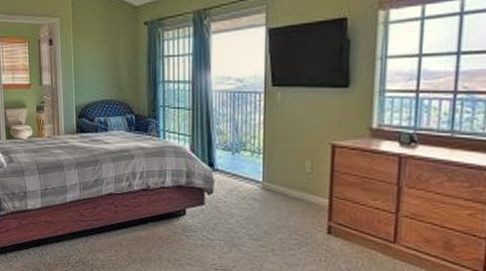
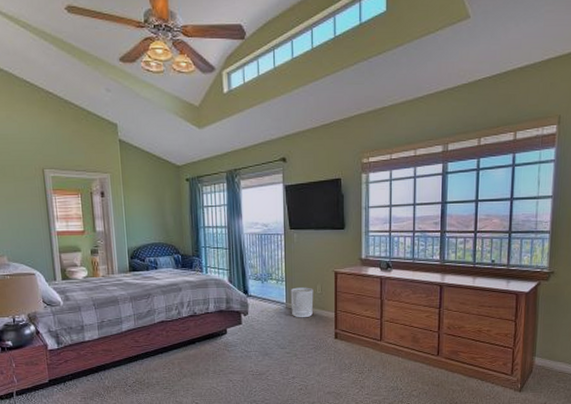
waste bin: none [269,162,301,204] -> present [290,287,314,318]

